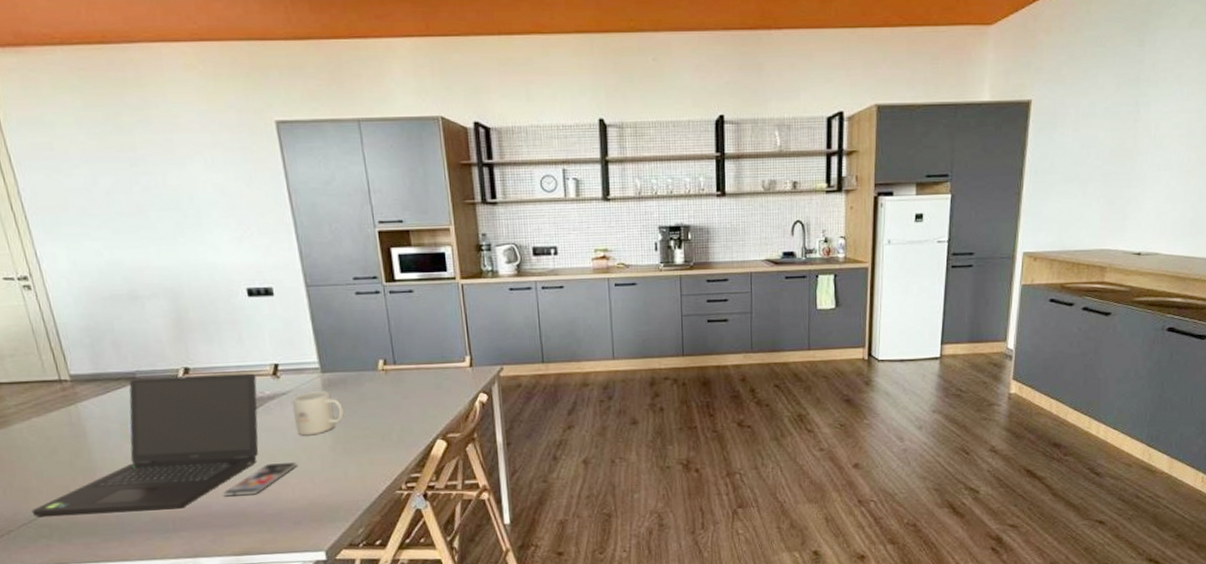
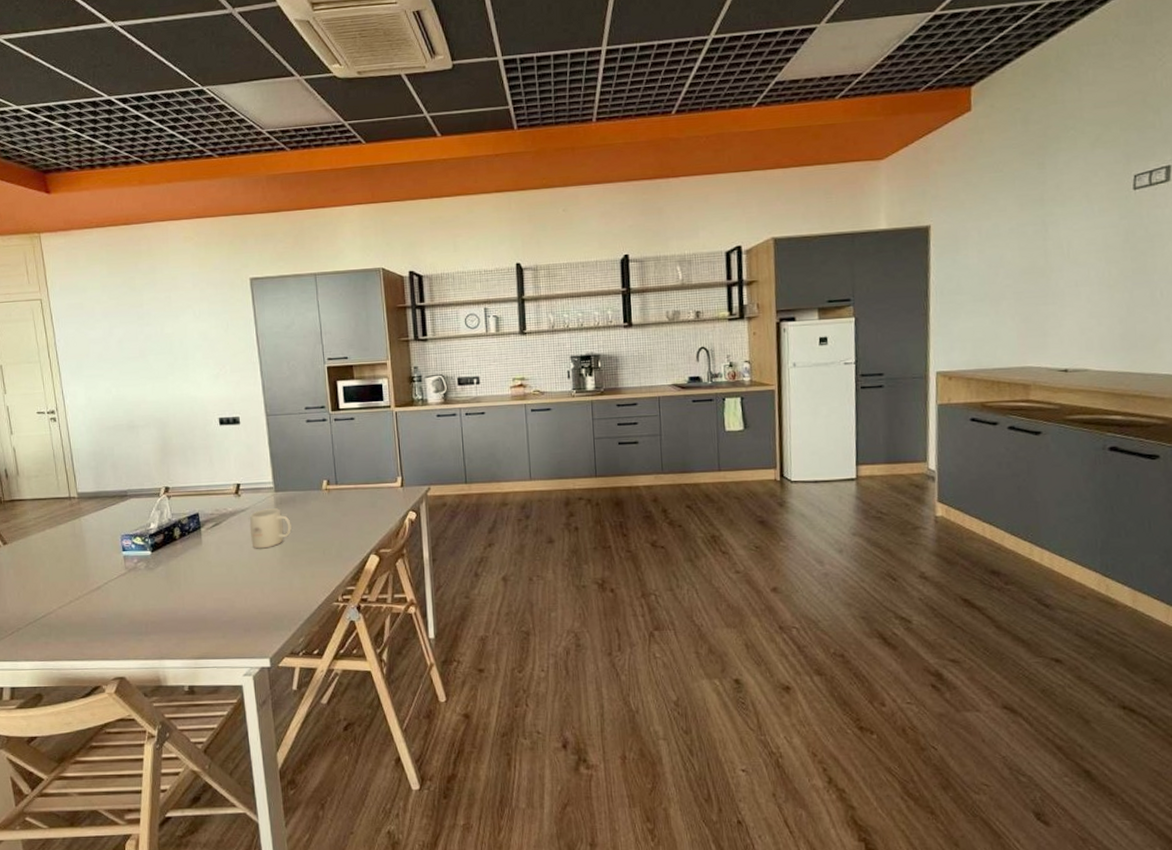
laptop: present [31,373,259,517] -> none [37,492,222,616]
smartphone: present [223,462,297,497] -> none [188,573,251,604]

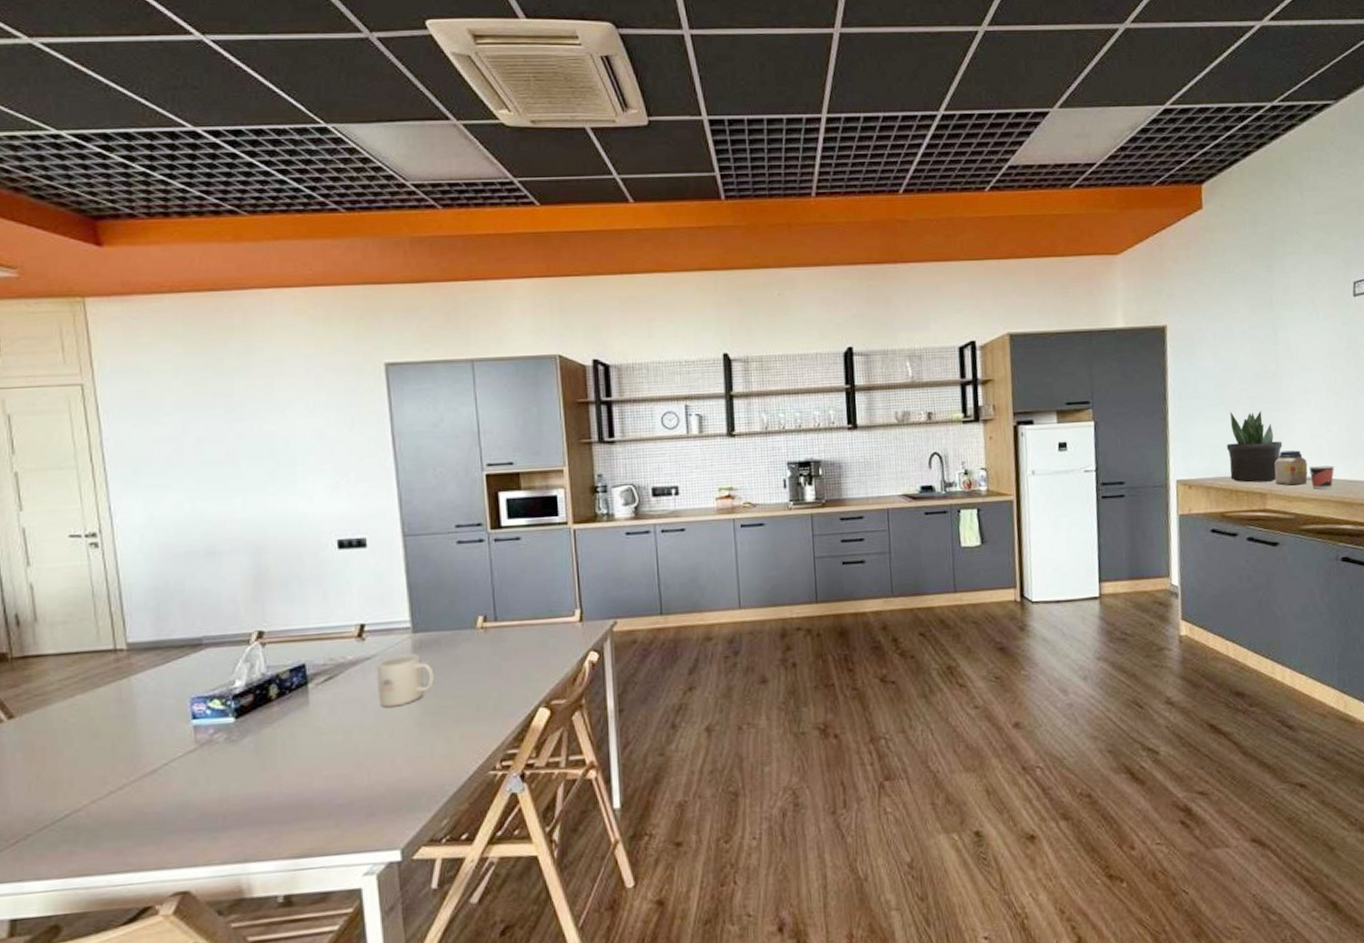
planter: none [989,305,1050,375] -> present [1226,411,1283,483]
jar: none [1039,343,1076,377] -> present [1274,450,1308,486]
cup: none [1077,357,1105,381] -> present [1309,465,1334,489]

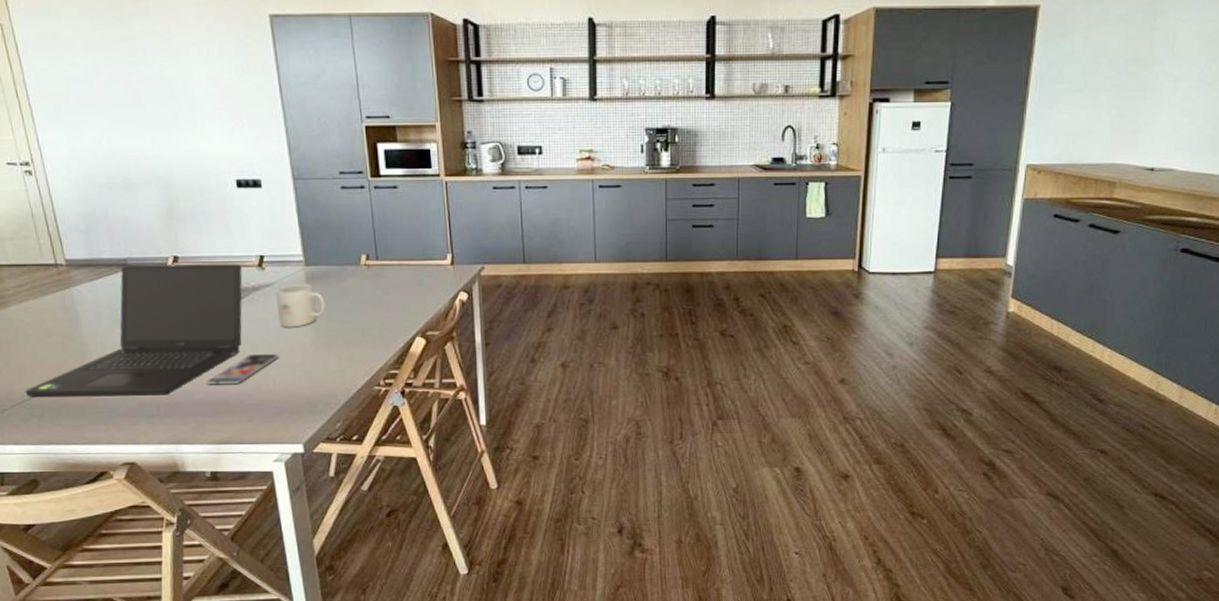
laptop: none [57,635,339,816] -> present [25,264,243,397]
smartphone: none [287,740,377,784] -> present [206,354,279,385]
planter: present [1226,411,1283,483] -> none [1082,98,1142,171]
jar: present [1274,450,1308,486] -> none [1127,141,1164,176]
cup: present [1309,465,1334,489] -> none [1164,158,1191,181]

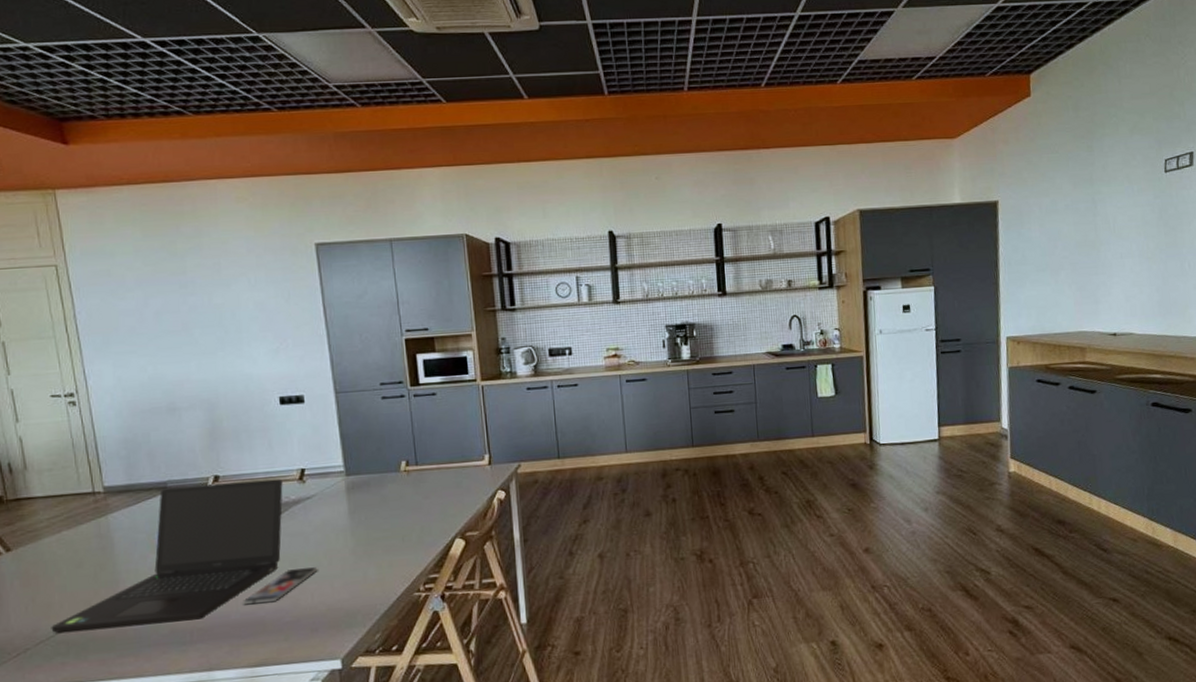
mug: present [276,284,326,328] -> none [316,494,366,540]

